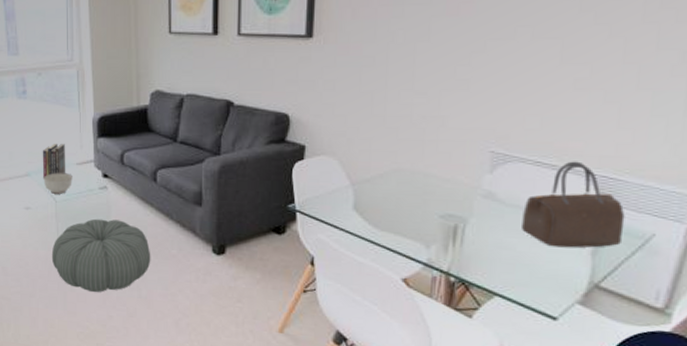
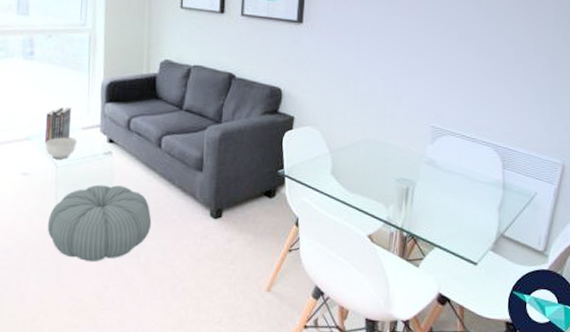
handbag: present [522,161,625,248] -> none [453,135,519,205]

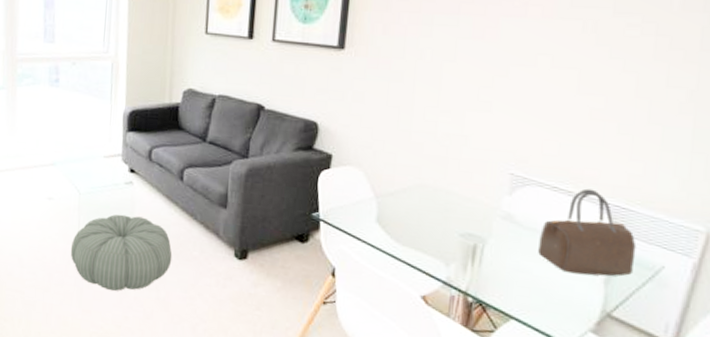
books: present [45,107,71,143] -> none [69,134,94,169]
bowl: present [45,137,77,159] -> none [69,164,99,186]
handbag: none [453,135,519,205] -> present [538,188,637,277]

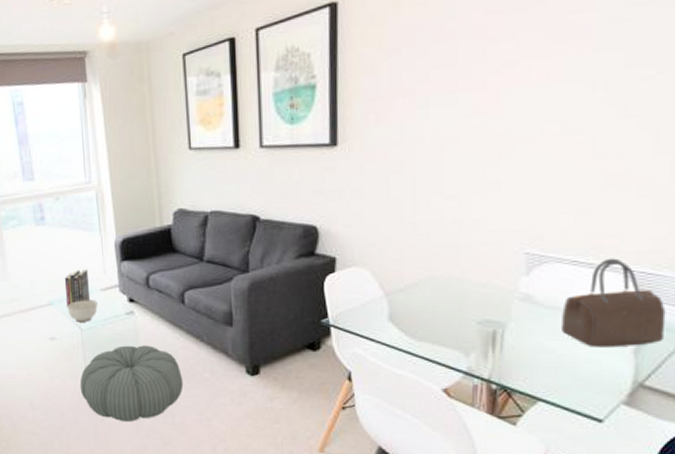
books: none [69,134,94,169] -> present [64,270,91,307]
bowl: none [69,164,99,186] -> present [67,300,98,322]

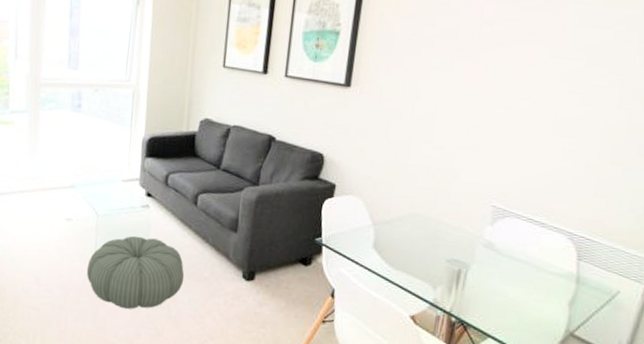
books: present [64,270,91,307] -> none [88,159,113,192]
bowl: present [67,300,98,322] -> none [88,187,117,209]
handbag: present [562,258,666,348] -> none [514,221,597,300]

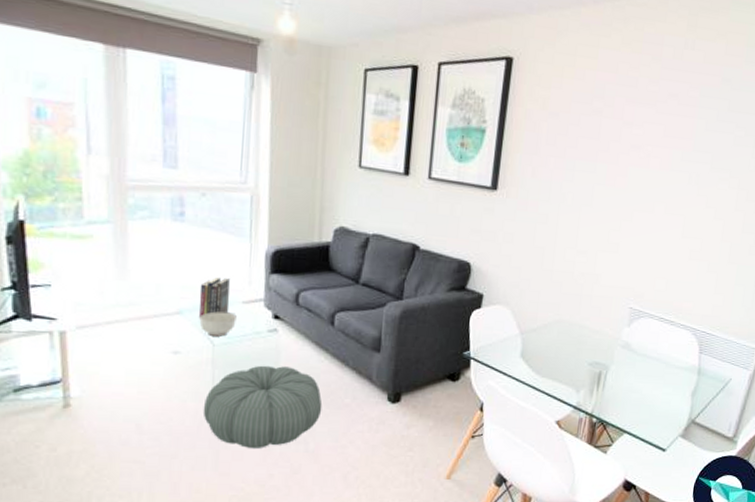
books: none [88,159,113,192] -> present [199,277,230,318]
bowl: none [88,187,117,209] -> present [199,311,237,337]

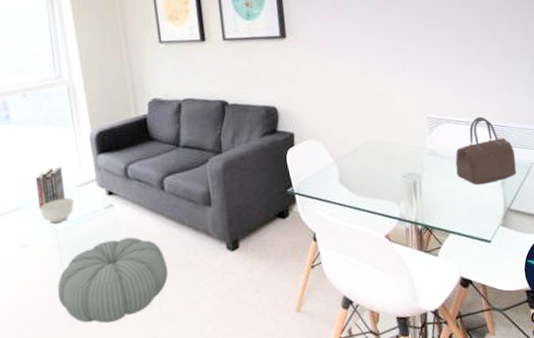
handbag: none [647,318,715,391] -> present [455,116,516,185]

